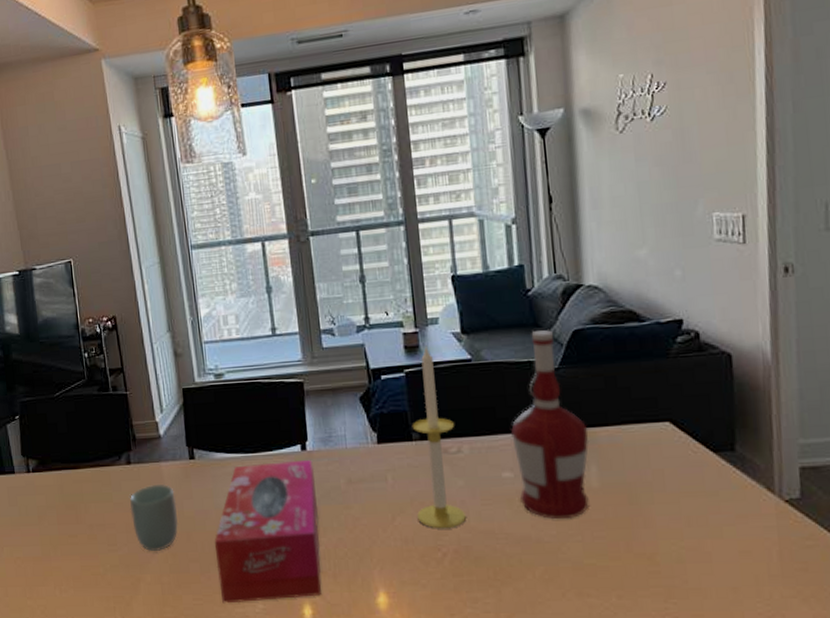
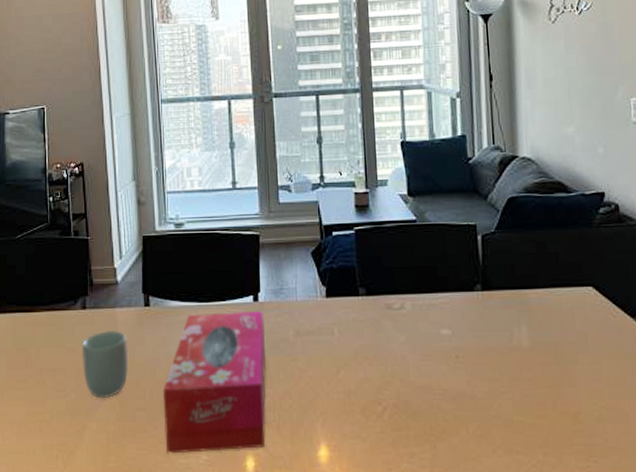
candle: present [412,345,466,529] -> none [359,205,406,383]
alcohol: present [509,330,590,519] -> none [449,196,521,377]

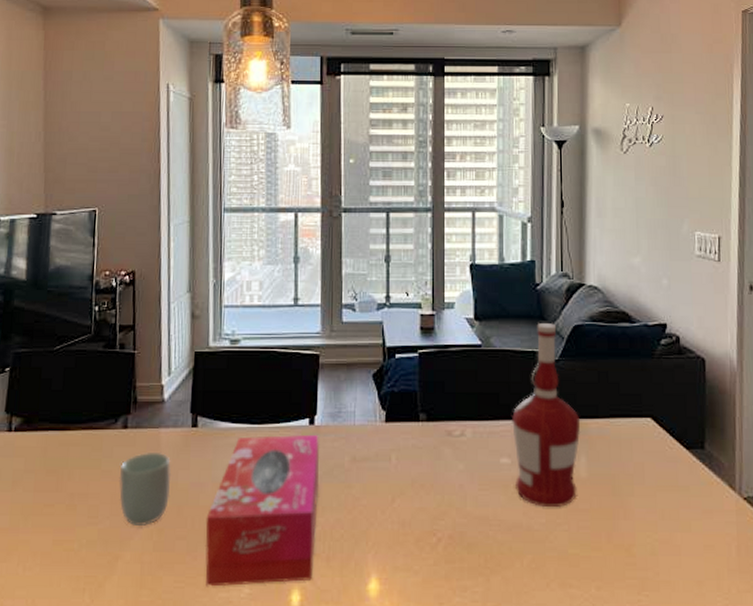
alcohol: none [449,196,521,377] -> present [511,323,581,508]

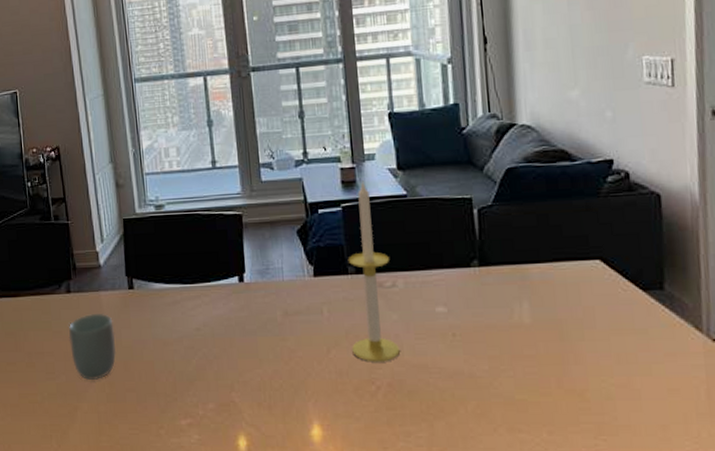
tissue box: present [205,434,320,587] -> none [151,291,257,434]
candle: none [417,328,463,513] -> present [348,180,400,362]
alcohol: present [511,323,581,508] -> none [443,168,522,355]

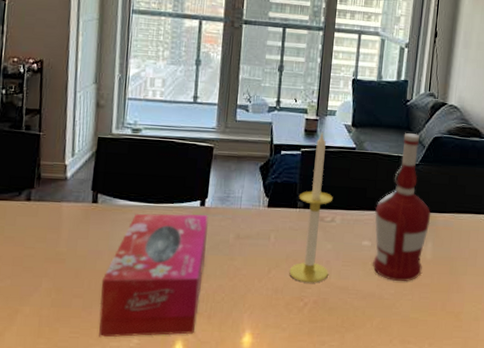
cup: present [68,314,117,380] -> none [20,223,71,285]
tissue box: none [151,291,257,434] -> present [99,213,209,338]
alcohol: none [443,168,522,355] -> present [372,133,431,282]

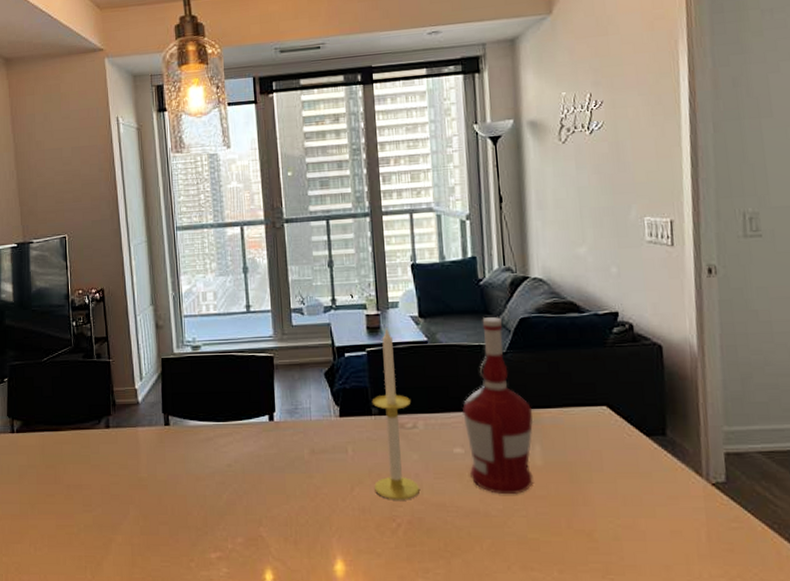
tissue box: present [99,213,209,338] -> none [183,429,284,566]

